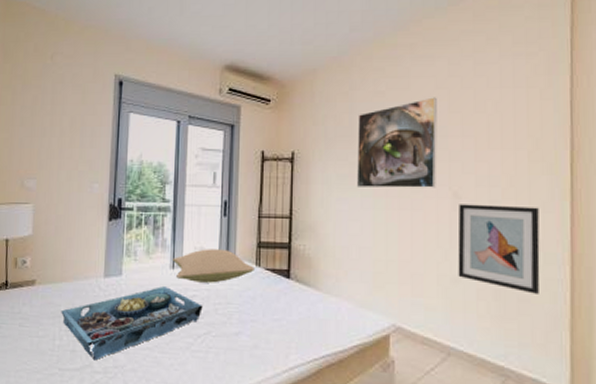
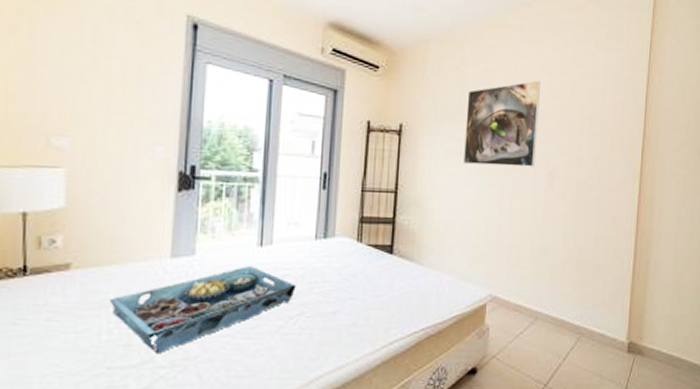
pillow: present [173,249,254,283] -> none [261,224,355,261]
wall art: present [457,204,540,294] -> none [548,183,616,262]

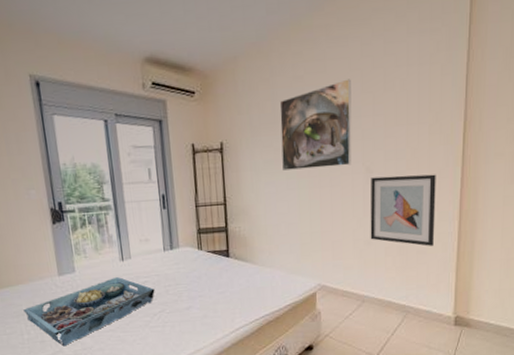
wall art: none [548,183,616,262] -> present [370,174,436,246]

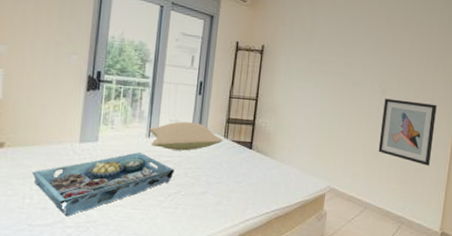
pillow: none [121,238,197,270] -> present [149,121,223,151]
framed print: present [279,79,352,170] -> none [312,14,379,85]

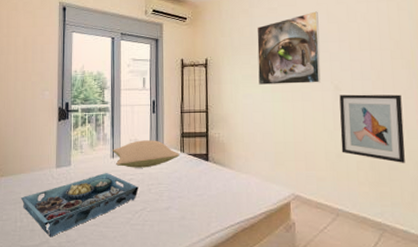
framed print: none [312,14,379,85] -> present [257,11,321,85]

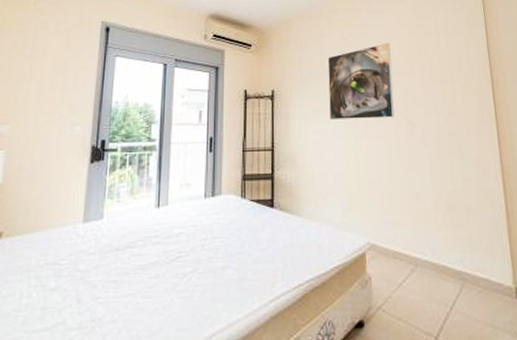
serving tray: present [21,173,139,237] -> none [31,227,189,316]
pillow: present [113,140,179,168] -> none [158,184,240,219]
wall art: present [339,94,405,163] -> none [413,130,482,204]

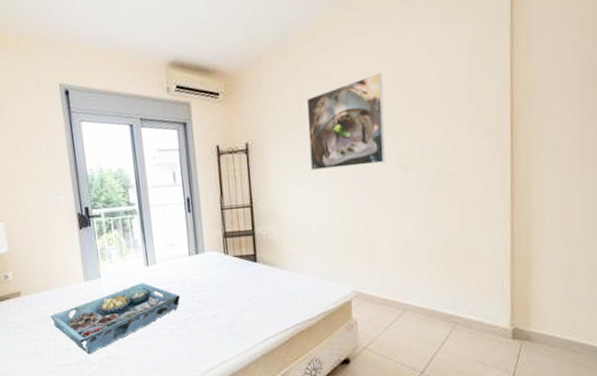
serving tray: none [31,227,189,316] -> present [50,283,180,355]

